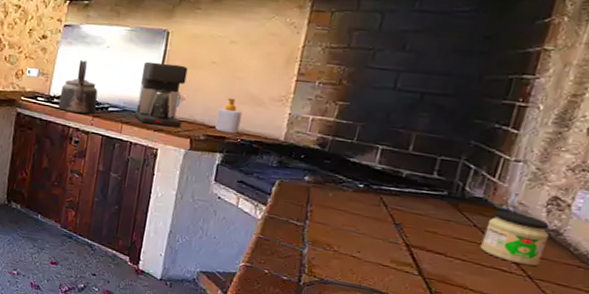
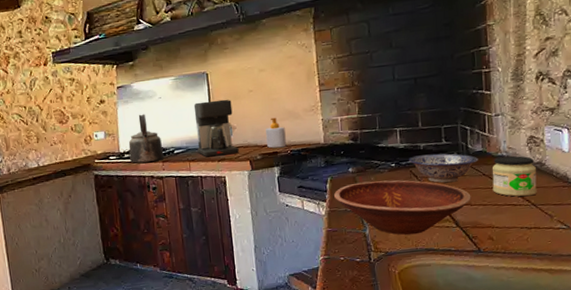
ceramic bowl: none [277,194,450,270] -> present [334,180,471,235]
bowl: none [381,182,475,225] -> present [408,153,479,183]

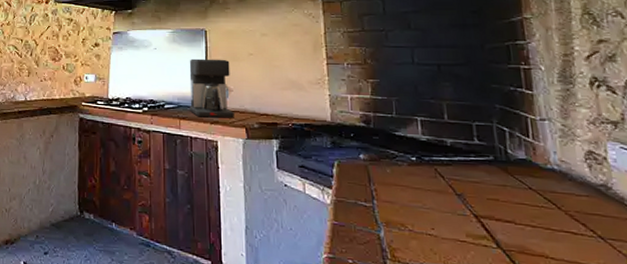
kettle: present [128,113,164,164] -> none [118,62,154,114]
soap bottle: present [266,117,287,149] -> none [265,85,288,119]
ceramic bowl: present [334,180,471,235] -> none [342,172,515,248]
bowl: present [408,153,479,183] -> none [432,152,522,192]
jar: present [491,156,537,197] -> none [540,170,604,226]

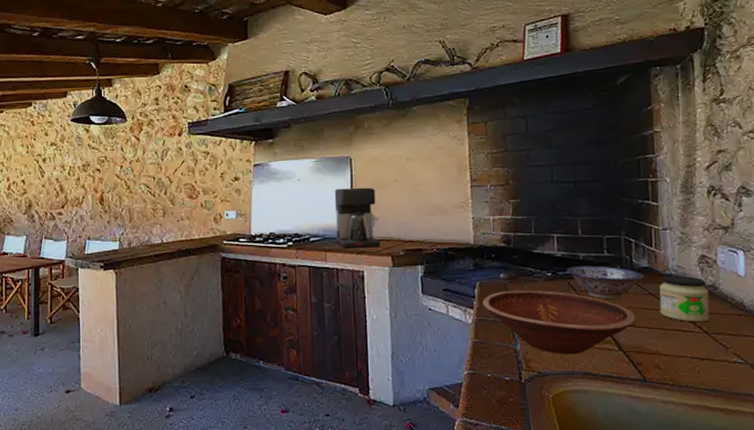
ceramic bowl: none [342,172,515,248] -> present [483,290,636,355]
bowl: none [432,152,522,192] -> present [565,265,644,300]
jar: none [540,170,604,226] -> present [659,275,710,323]

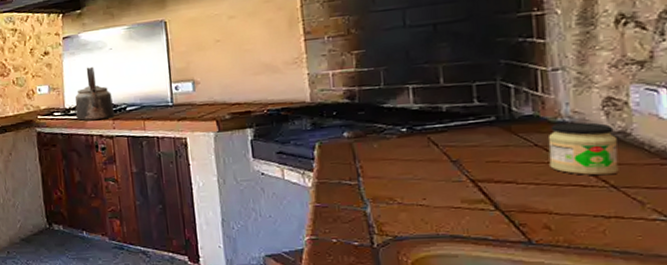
kettle: none [261,195,299,249] -> present [74,66,115,121]
coffee maker: present [334,187,380,248] -> none [149,50,203,116]
ceramic bowl: present [483,290,636,355] -> none [324,148,517,217]
bowl: present [565,265,644,300] -> none [424,116,528,155]

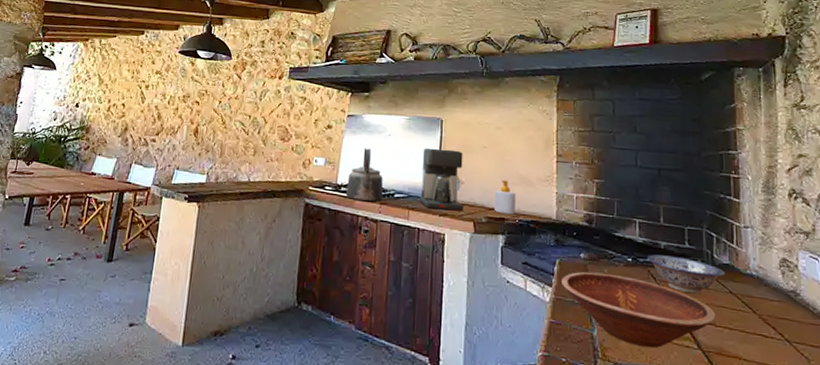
coffee maker: none [149,50,203,116] -> present [419,148,464,211]
soap bottle: none [236,71,262,107] -> present [494,180,516,215]
ceramic bowl: none [324,148,517,217] -> present [562,271,716,349]
bowl: none [424,116,528,155] -> present [646,254,725,294]
jar: present [547,122,619,176] -> none [739,275,791,330]

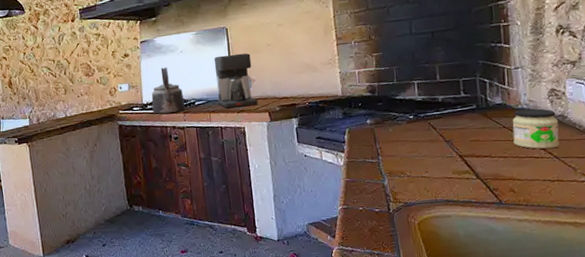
soap bottle: present [494,180,516,215] -> none [284,70,305,101]
ceramic bowl: present [562,271,716,349] -> none [352,132,492,186]
bowl: present [646,254,725,294] -> none [426,105,499,135]
jar: none [739,275,791,330] -> present [512,108,560,150]

